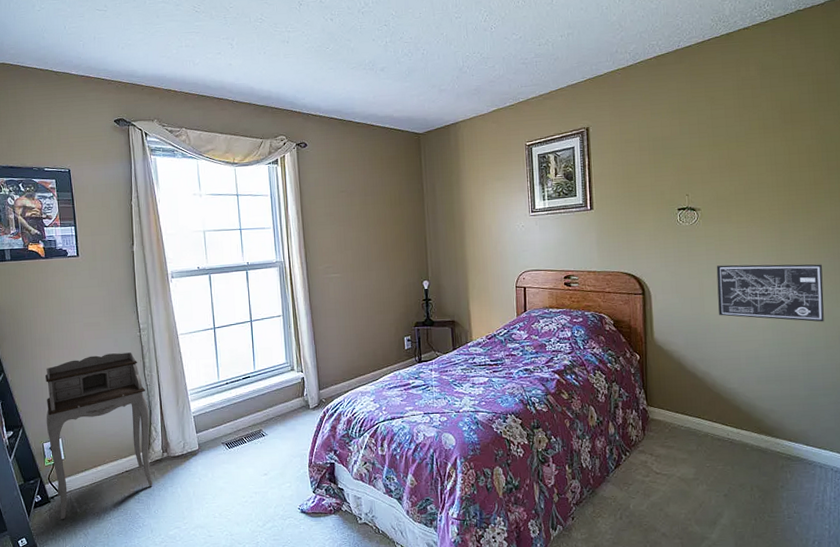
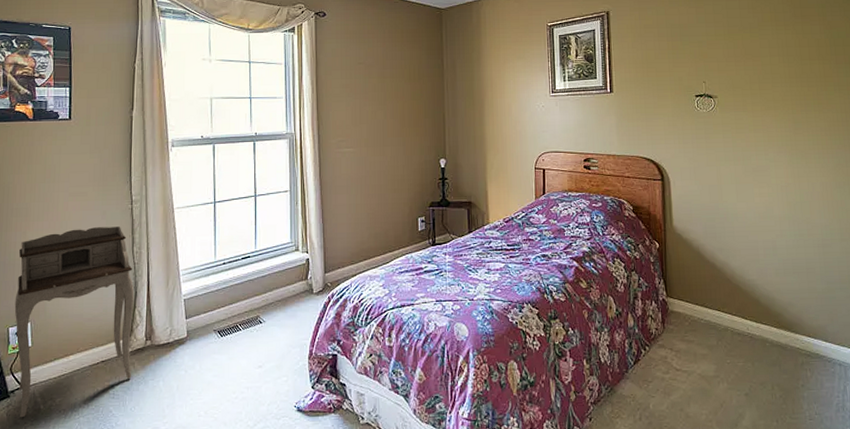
wall art: present [716,264,824,322] -> none [733,153,838,214]

